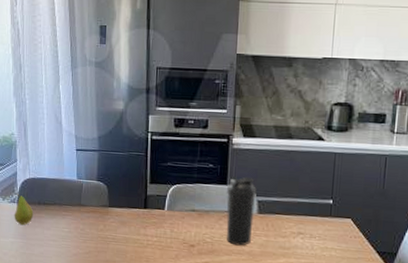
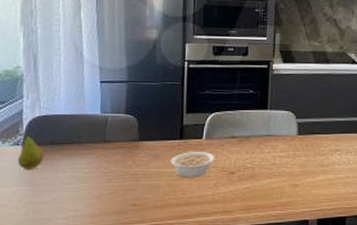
legume: none [136,221,178,247] -> present [170,152,217,178]
water bottle: present [226,176,257,246] -> none [267,100,296,168]

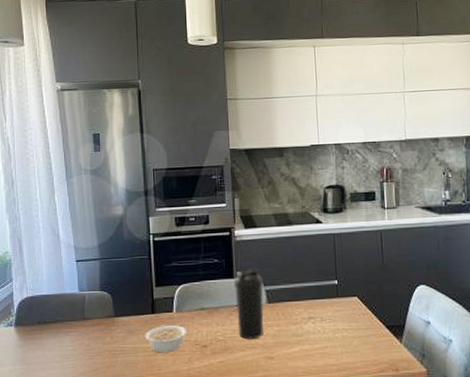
fruit: present [17,134,44,169] -> none [11,315,33,349]
water bottle: none [267,100,296,168] -> present [234,267,264,340]

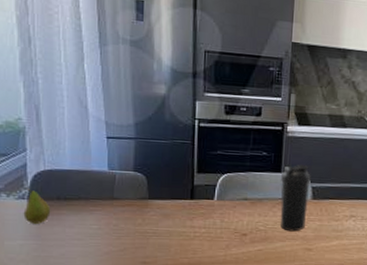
fruit: none [11,315,33,349] -> present [23,187,51,224]
legume: present [145,325,189,353] -> none [181,212,229,238]

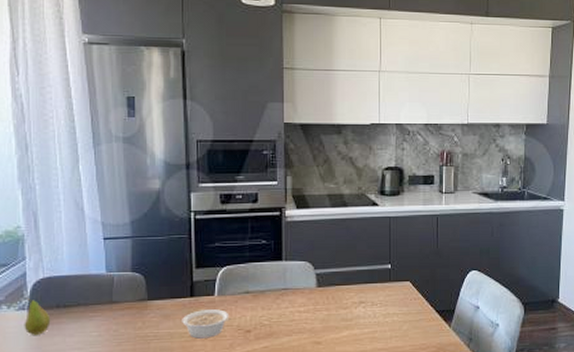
legume: none [181,212,229,238] -> present [182,309,231,339]
water bottle: present [280,164,311,232] -> none [283,249,314,324]

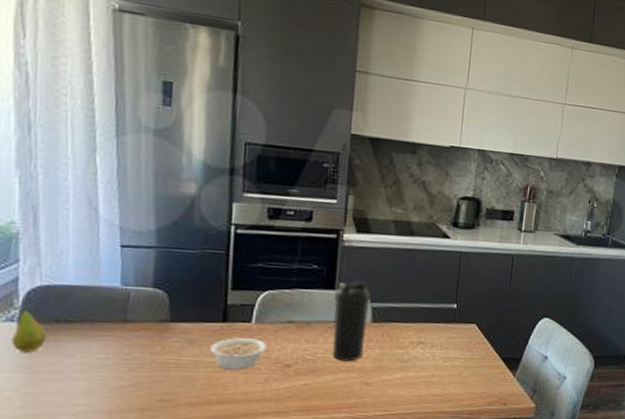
water bottle: none [283,249,314,324] -> present [332,279,371,362]

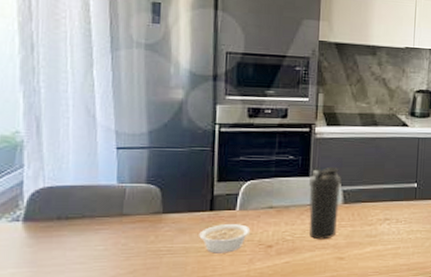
fruit: present [11,307,47,352] -> none [17,208,50,249]

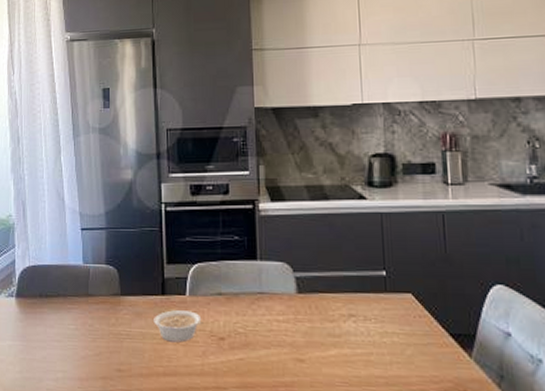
water bottle: present [309,166,342,240] -> none [258,248,293,336]

